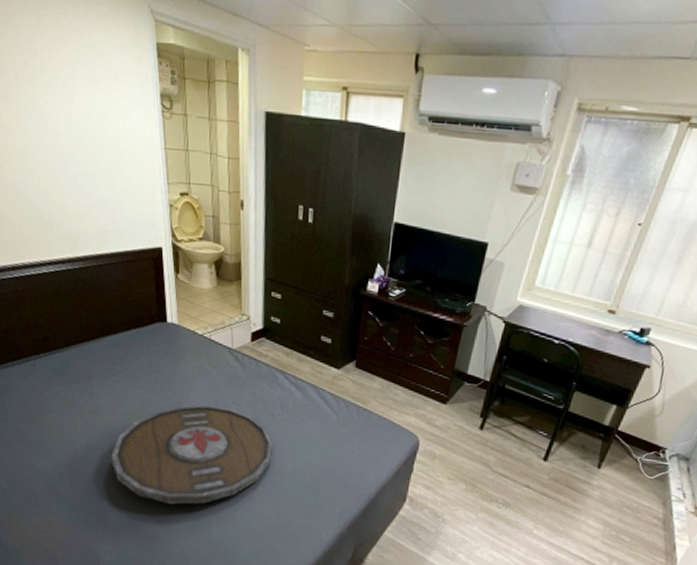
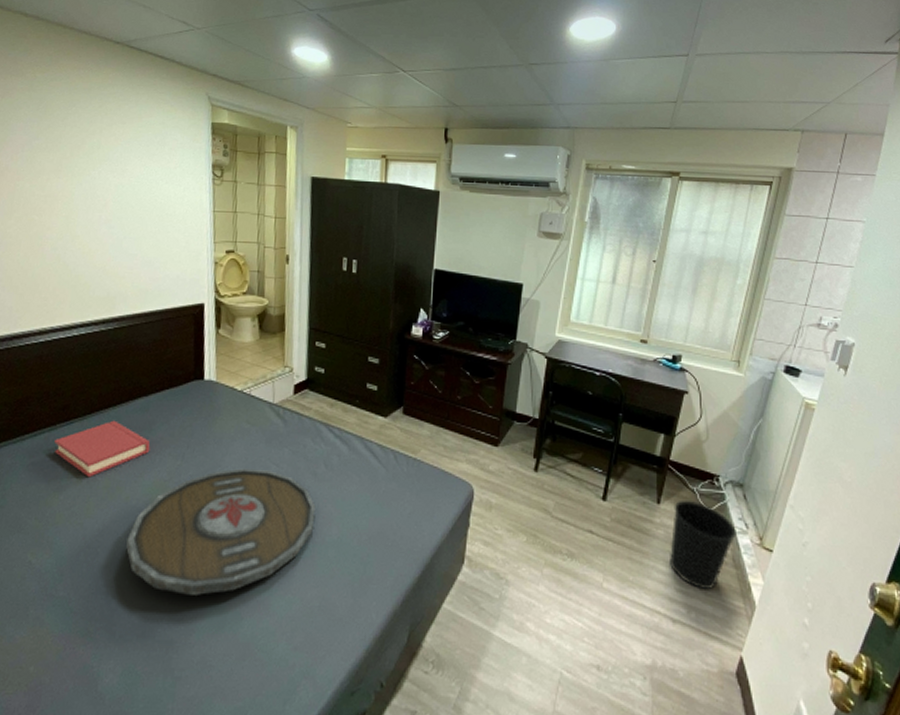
hardback book: none [40,353,124,402] -> present [54,420,151,478]
wastebasket: none [600,467,673,546] -> present [670,499,736,590]

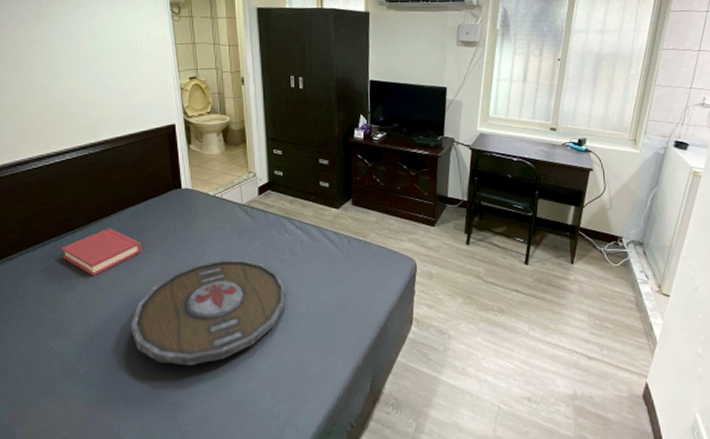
wastebasket: present [670,499,736,590] -> none [583,259,639,332]

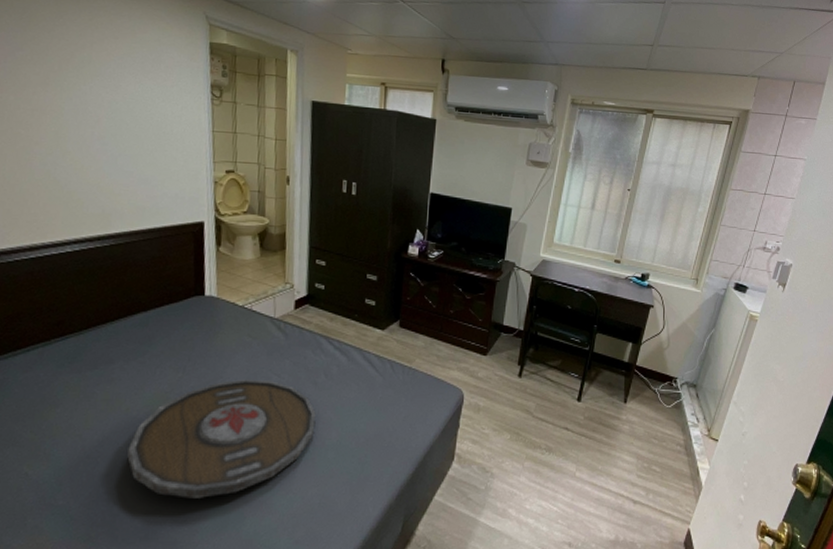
hardback book: present [61,228,142,276] -> none [49,335,151,391]

